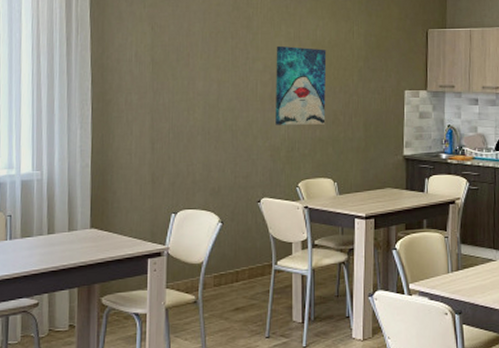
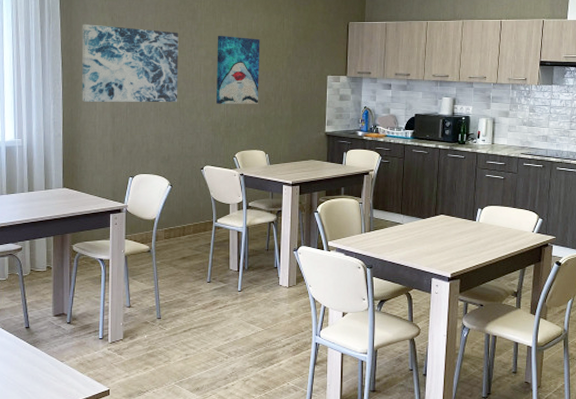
wall art: none [115,35,231,126] -> present [81,24,179,102]

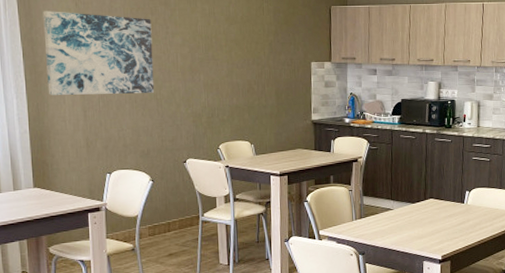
wall art: present [216,35,260,104] -> none [193,21,241,94]

